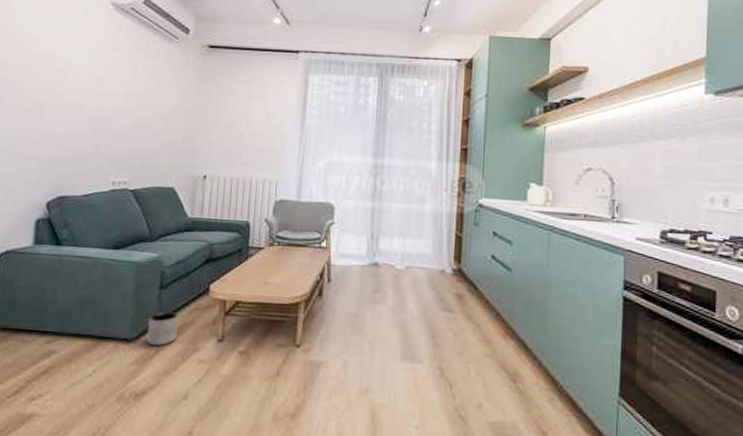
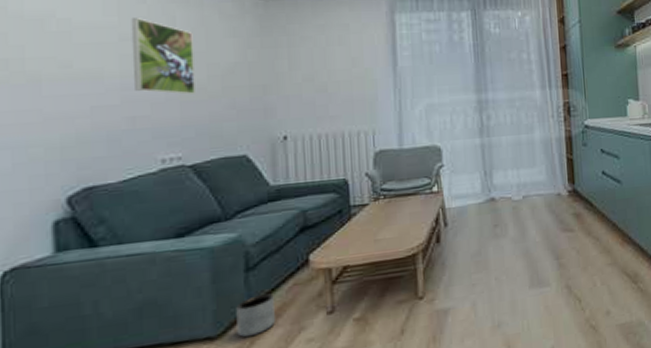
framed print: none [102,63,148,130] -> present [131,18,195,95]

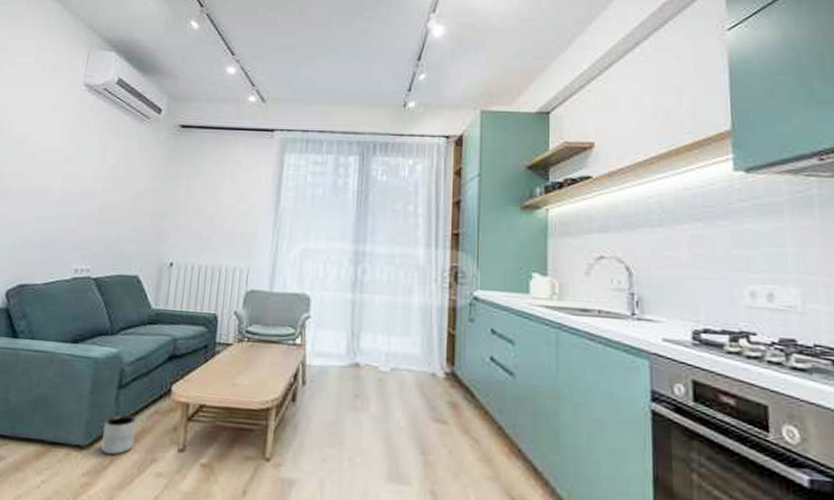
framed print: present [131,18,195,95] -> none [68,144,117,214]

